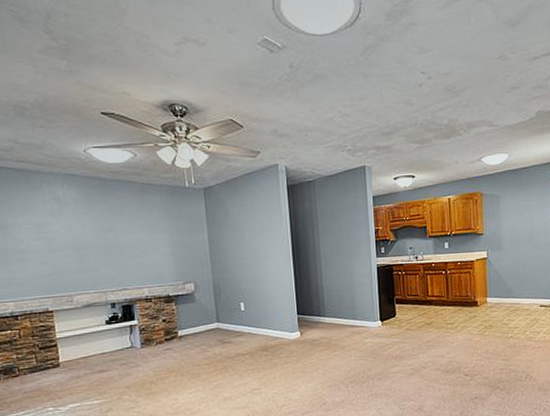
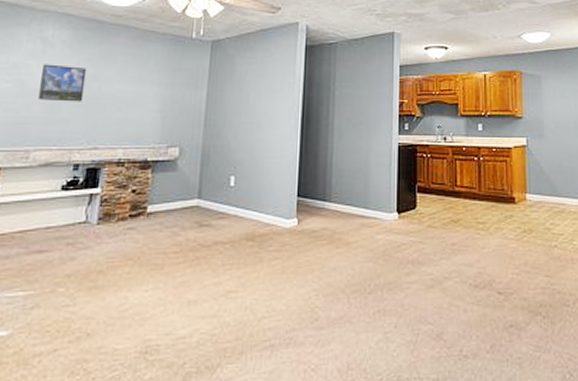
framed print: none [63,221,105,253] -> present [38,64,87,102]

